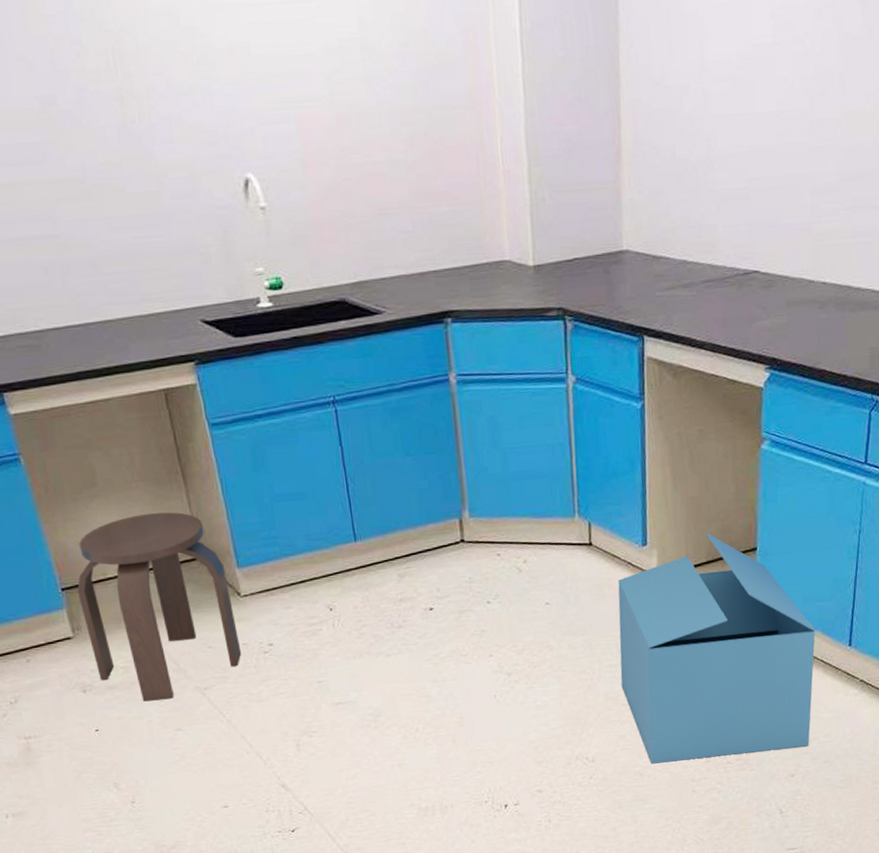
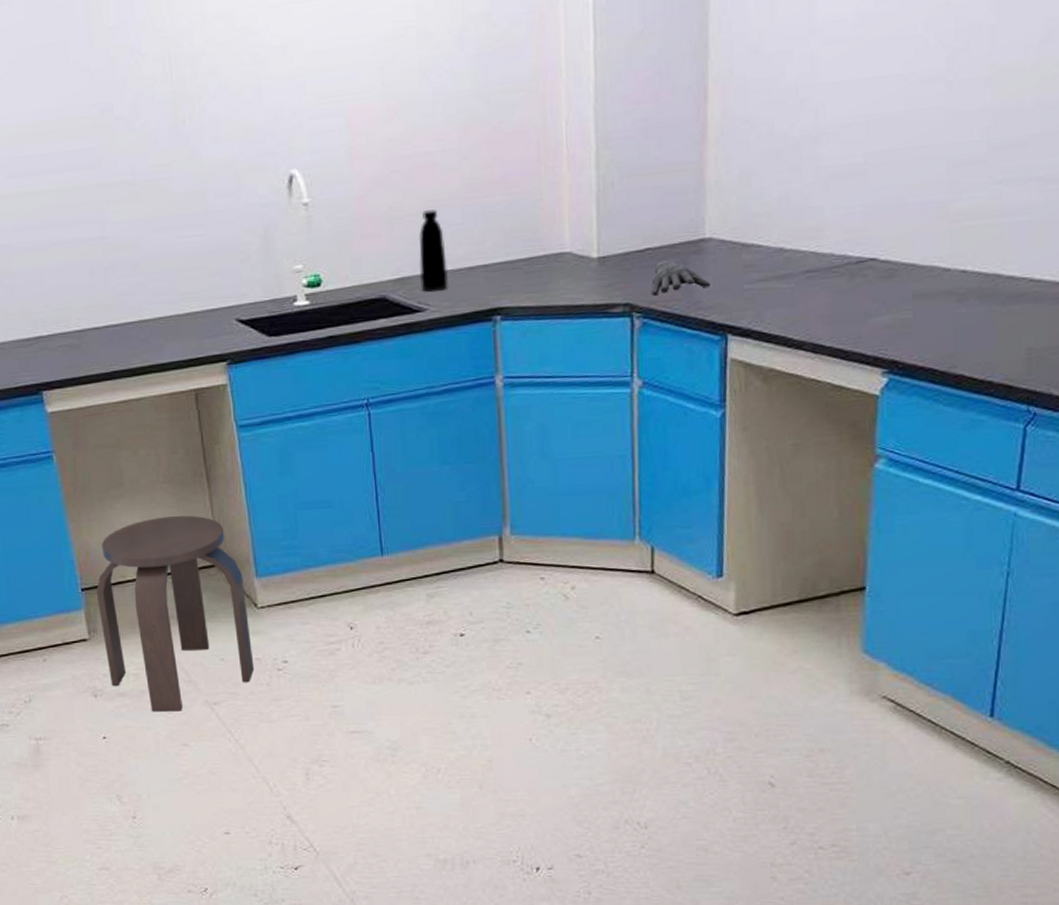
bottle: none [372,217,403,295] -> present [418,209,449,292]
glove: none [580,269,629,301] -> present [651,260,711,296]
cardboard box: present [618,533,815,764] -> none [684,566,943,839]

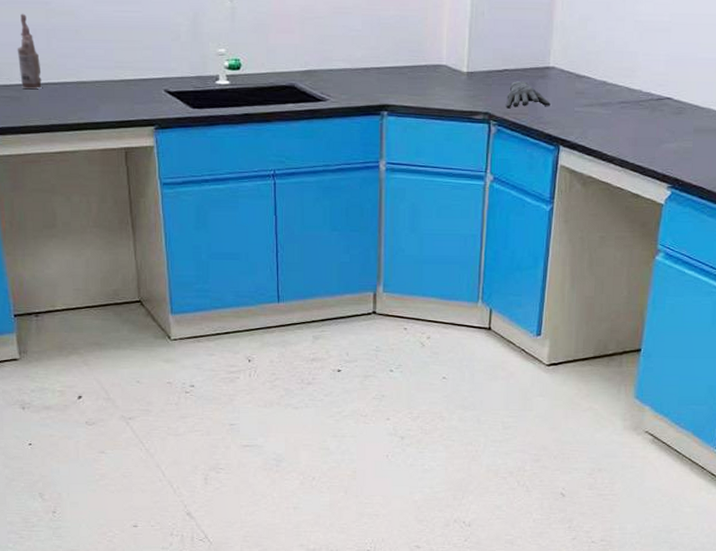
bottle: none [73,252,102,335] -> present [17,13,42,90]
stool: present [96,515,255,712] -> none [27,257,166,424]
bottle: present [418,209,449,292] -> none [323,15,348,85]

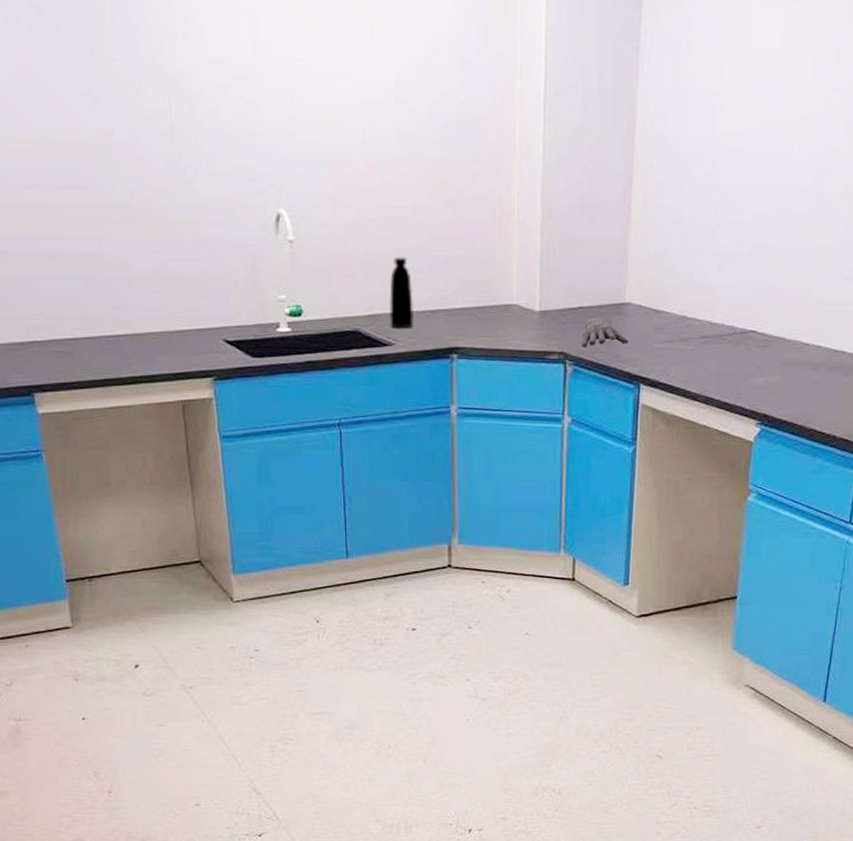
bottle: present [17,13,42,90] -> none [68,266,95,344]
bottle: none [323,15,348,85] -> present [389,257,415,329]

